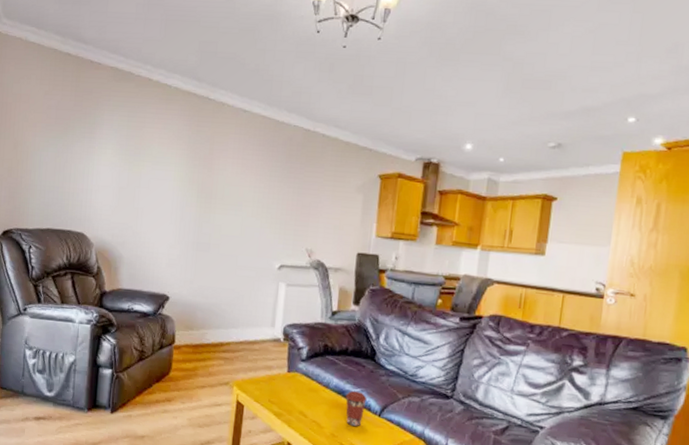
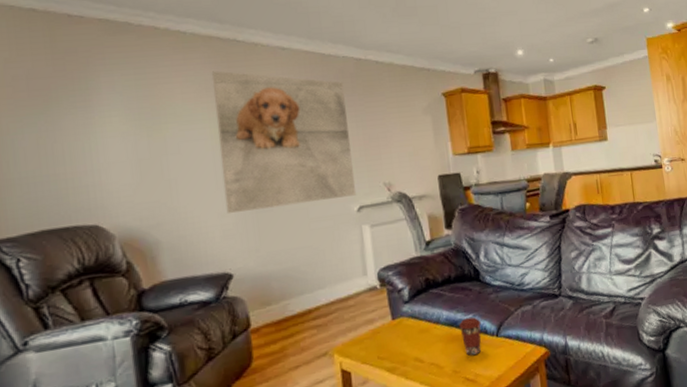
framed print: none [174,123,290,255] -> present [212,70,357,214]

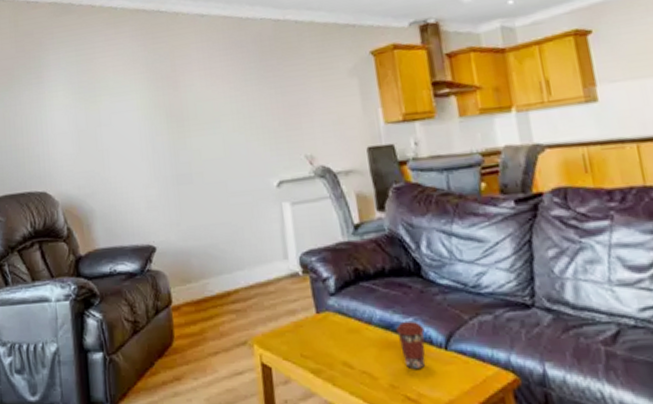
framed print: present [212,70,357,214] -> none [139,42,276,186]

